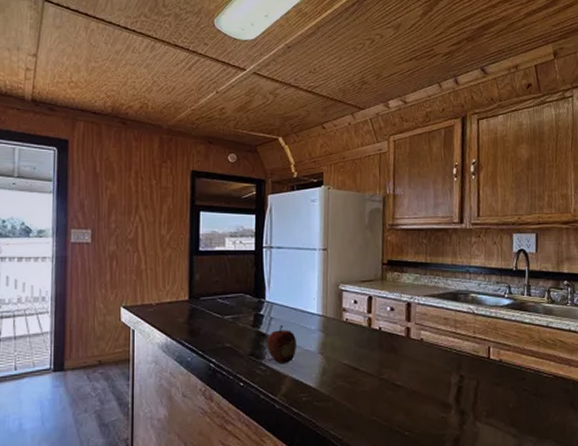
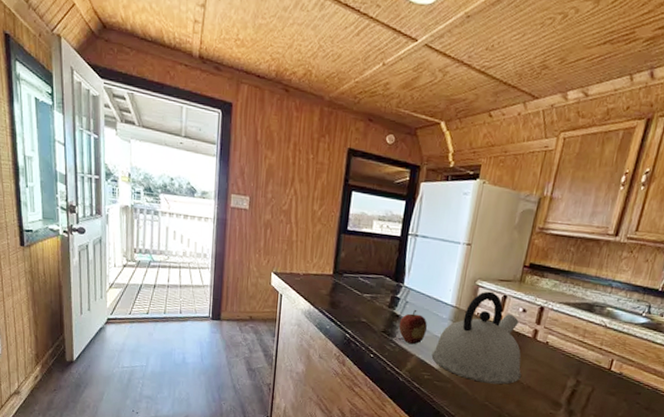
kettle: none [306,294,403,395] -> present [431,291,521,385]

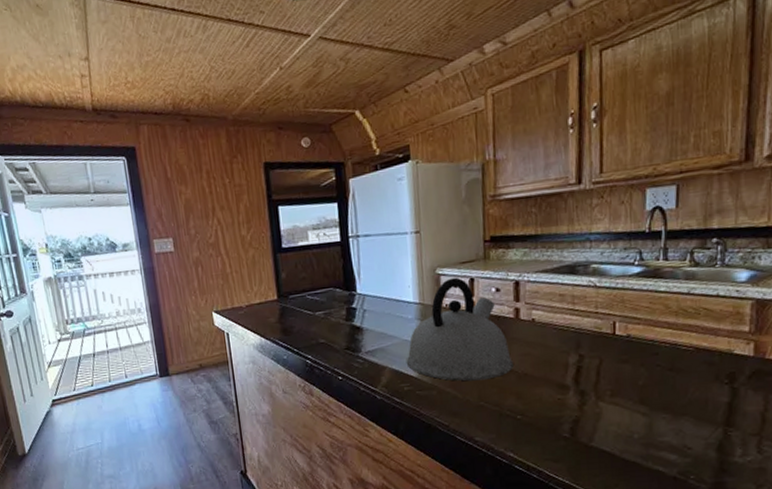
fruit: present [398,310,427,345] -> none [361,317,394,356]

